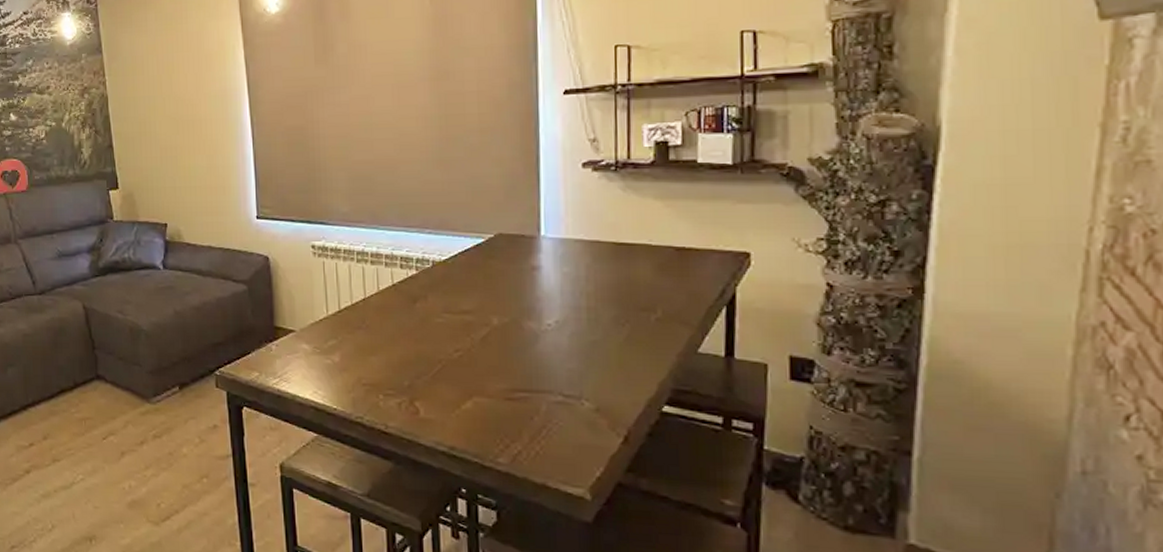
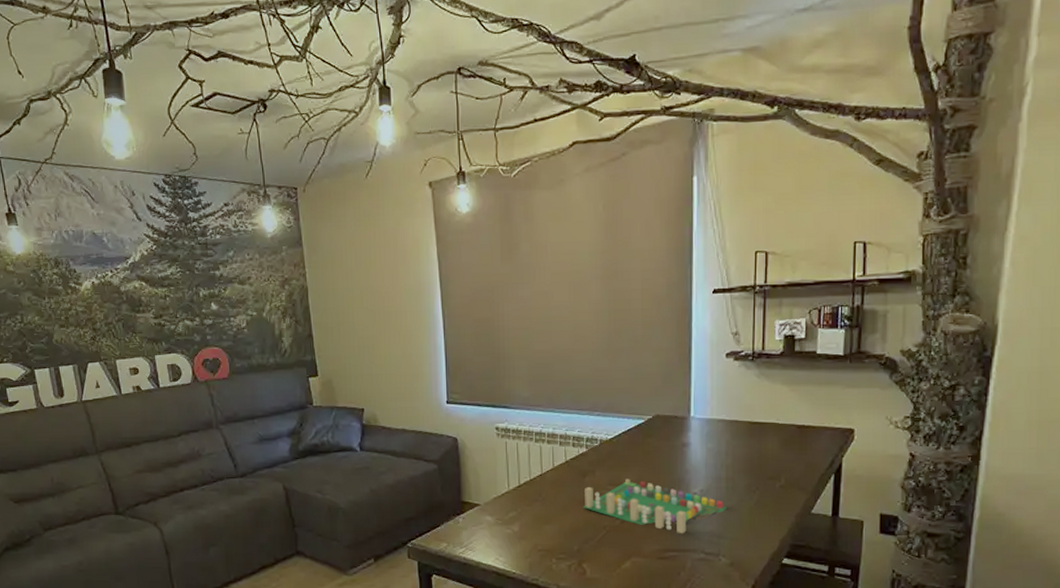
board game: none [413,305,591,372] -> present [582,478,728,534]

